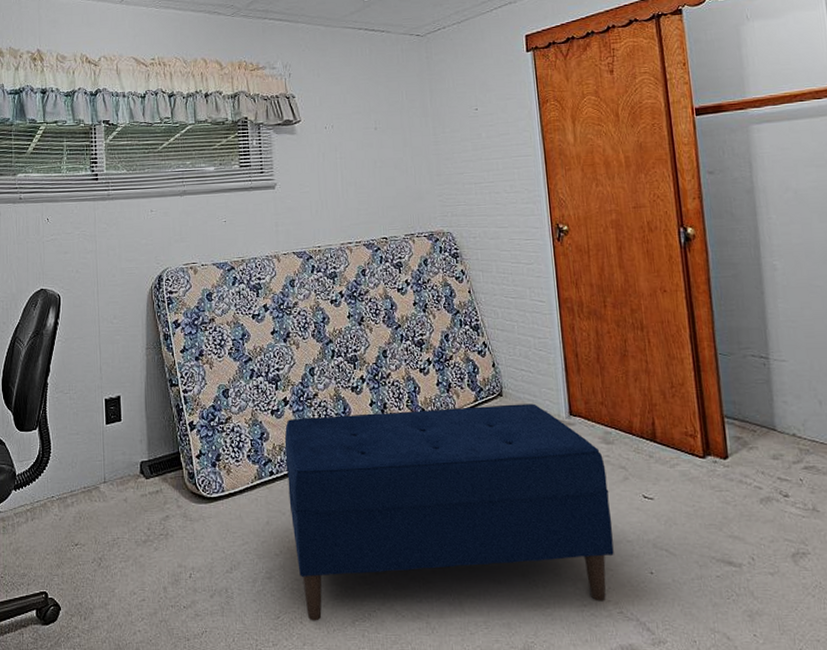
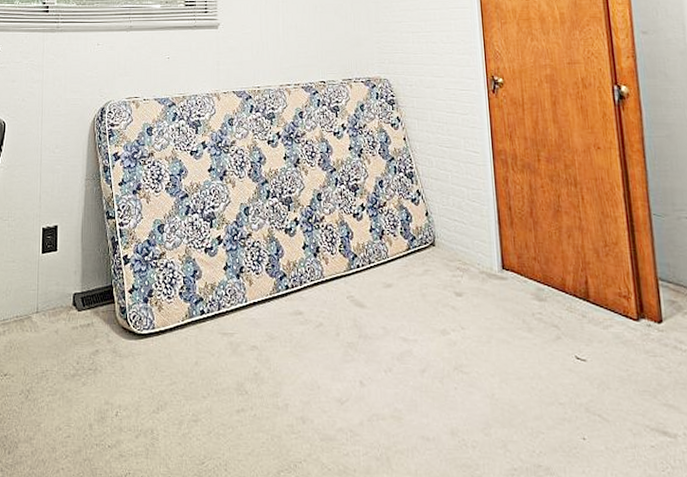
bench: present [284,403,614,621] -> none [217,254,546,470]

